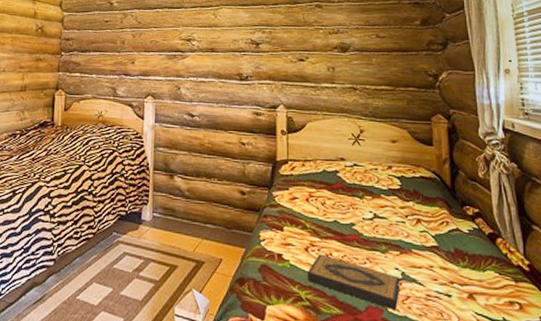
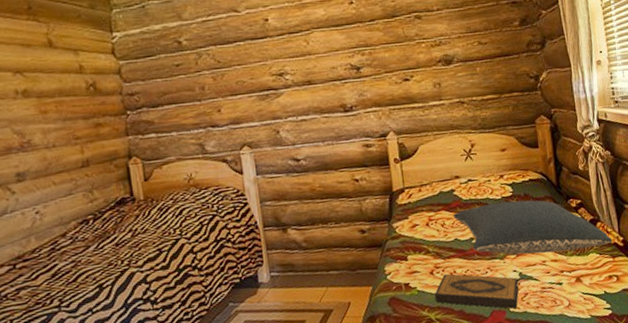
pillow: none [334,192,516,265] -> present [453,200,613,255]

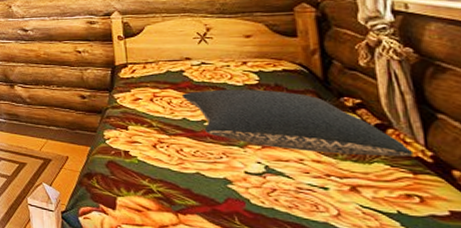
hardback book: present [434,273,519,309] -> none [157,150,265,203]

